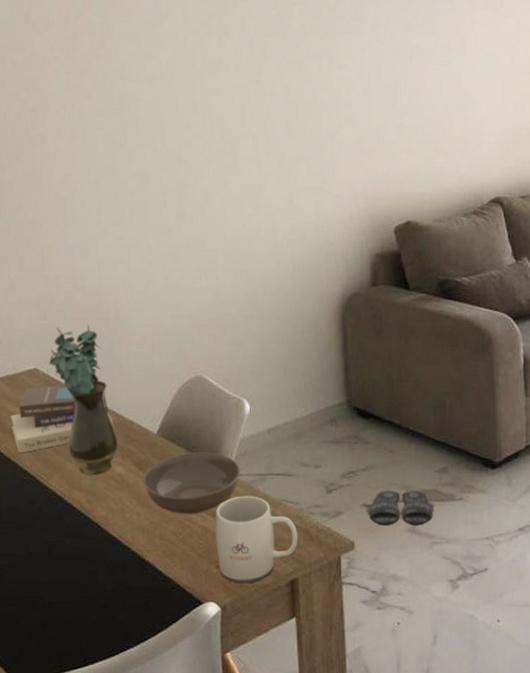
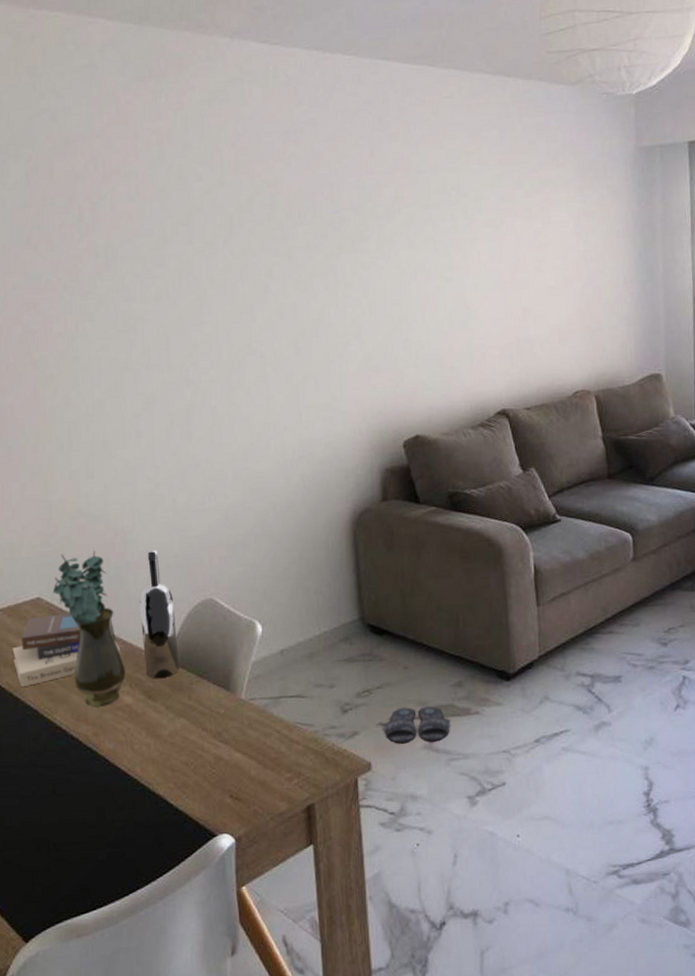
wine bottle: none [131,325,169,451] -> present [139,549,179,679]
bowl: present [143,452,240,514] -> none [152,677,253,743]
mug: present [214,496,298,583] -> none [227,720,314,813]

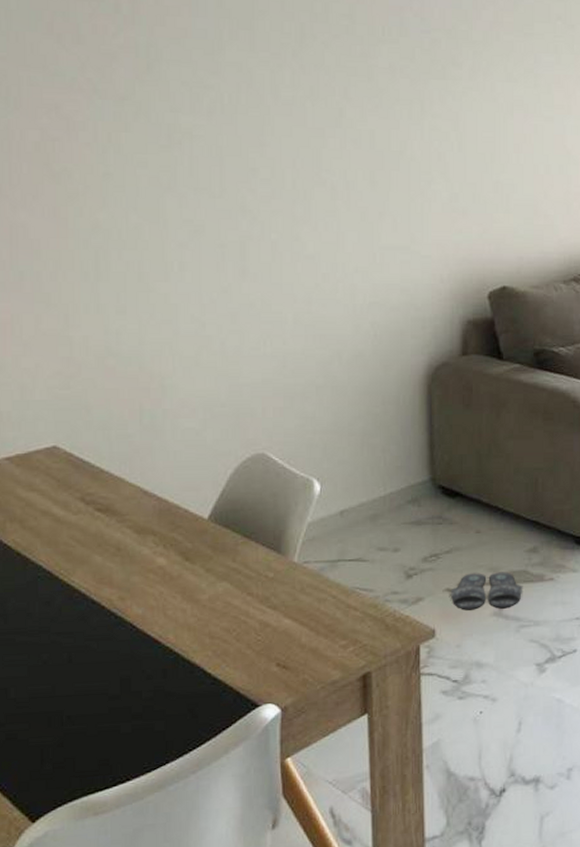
books: present [12,612,121,688] -> none [21,464,154,546]
vase: present [52,550,126,707] -> none [72,395,159,568]
wine bottle: present [139,549,179,679] -> none [178,396,223,539]

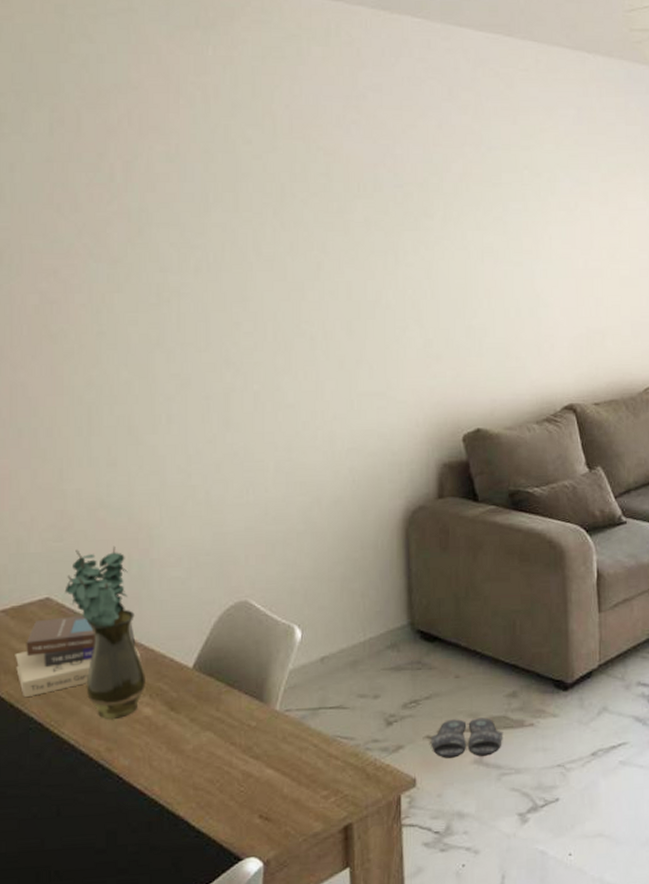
books: none [21,464,154,546] -> present [15,615,141,698]
vase: none [72,395,159,568] -> present [64,545,145,719]

